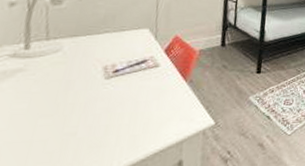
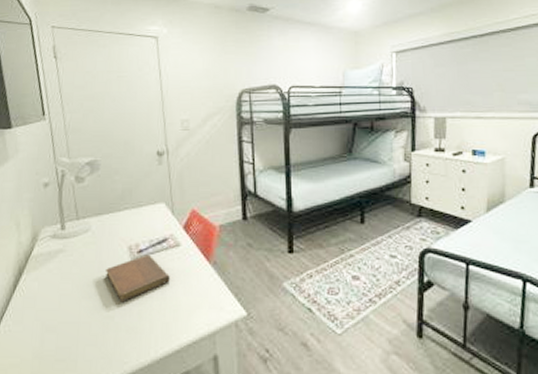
notebook: none [72,74,145,120] -> present [106,254,170,303]

